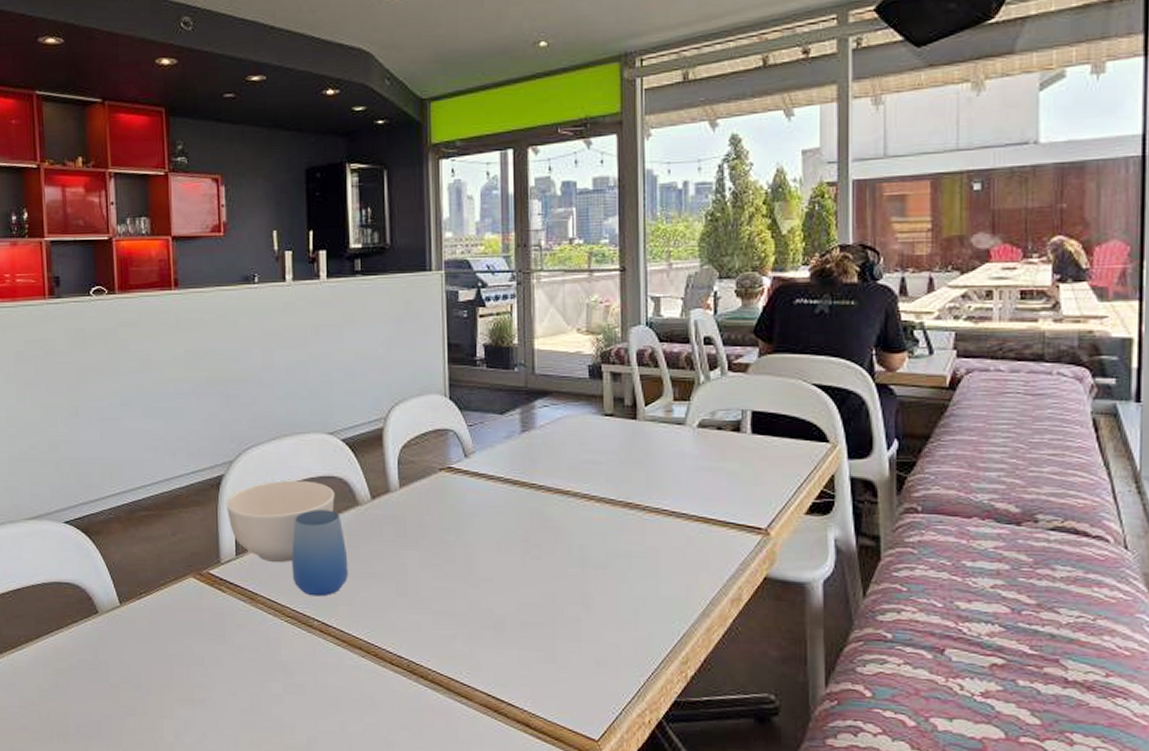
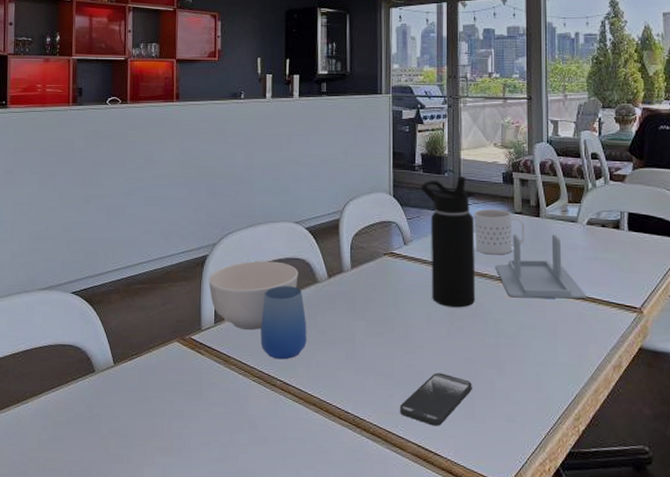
smartphone: none [465,609,553,672] -> present [400,372,472,426]
water bottle: none [483,371,555,532] -> present [420,176,475,308]
mug: none [552,410,619,468] -> present [474,208,526,255]
napkin holder: none [580,440,697,520] -> present [495,234,587,299]

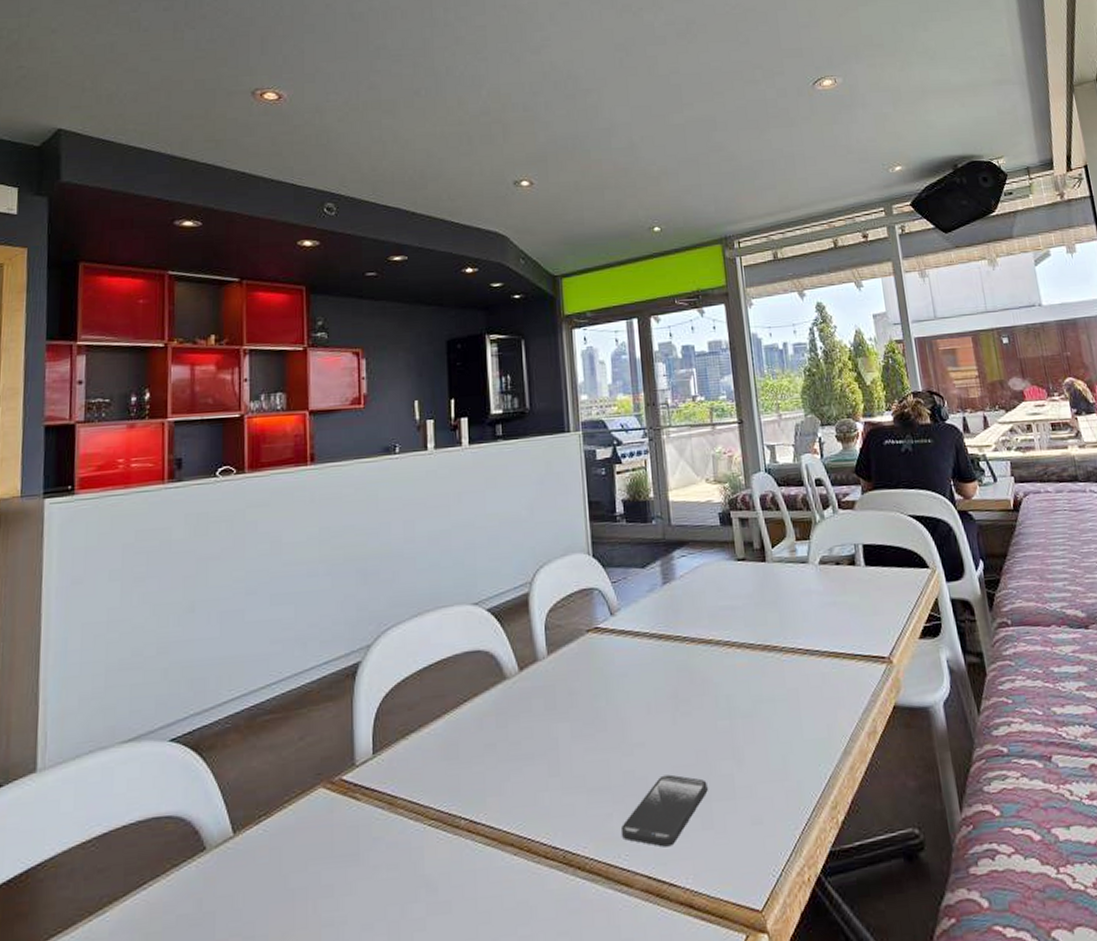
bowl: present [208,260,298,330] -> none [362,658,481,756]
cup: present [260,286,307,360] -> none [435,688,497,791]
water bottle: present [420,176,475,308] -> none [624,522,701,688]
mug: present [474,208,526,255] -> none [690,557,753,615]
napkin holder: present [495,234,587,299] -> none [720,580,829,665]

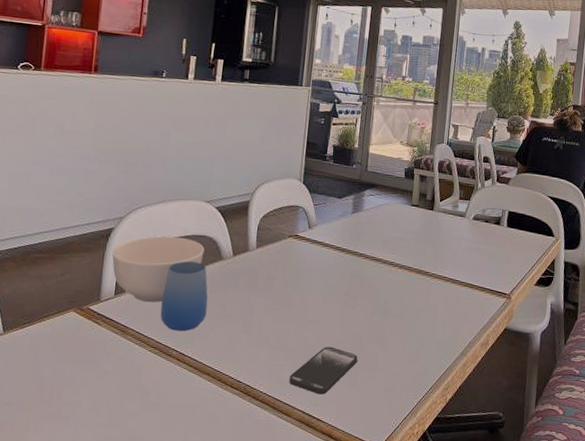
bowl: none [362,658,481,756] -> present [112,236,205,302]
cup: none [435,688,497,791] -> present [160,261,208,331]

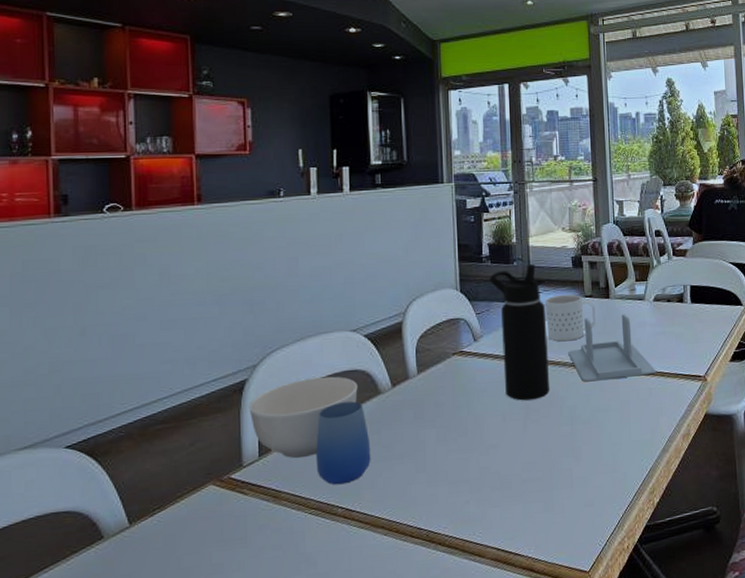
smartphone: present [289,346,358,395] -> none [477,469,550,526]
water bottle: none [329,169,375,288] -> present [489,264,549,401]
mug: none [373,200,419,243] -> present [545,294,597,342]
napkin holder: none [389,224,466,285] -> present [568,314,656,382]

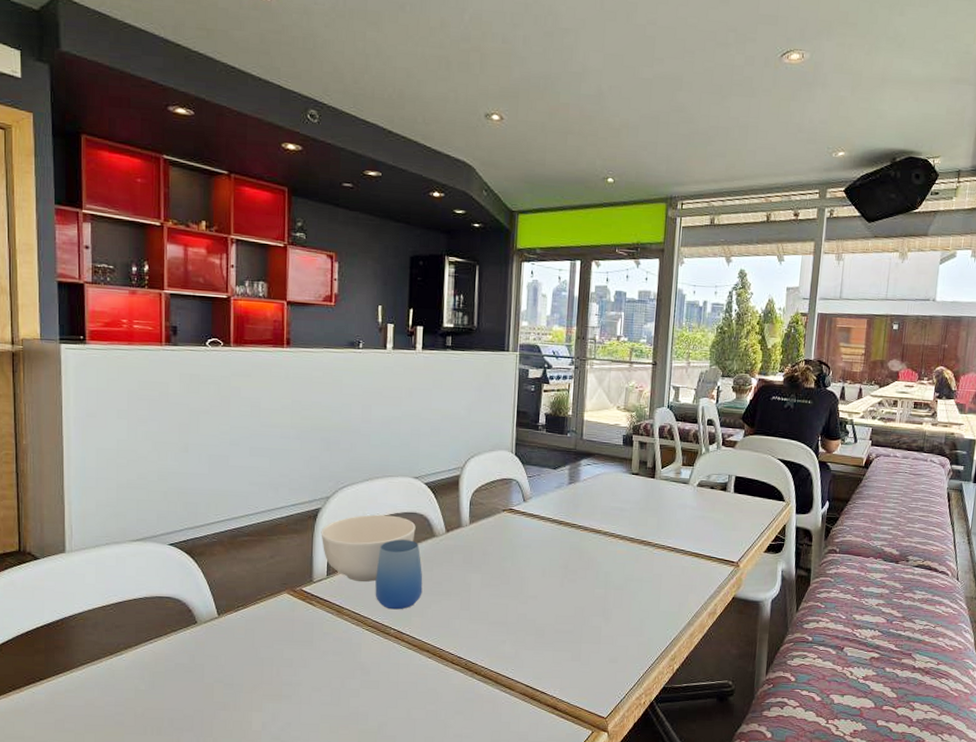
water bottle: present [489,264,549,401] -> none [542,437,593,561]
mug: present [545,294,597,342] -> none [592,469,640,513]
napkin holder: present [568,314,656,382] -> none [609,494,691,554]

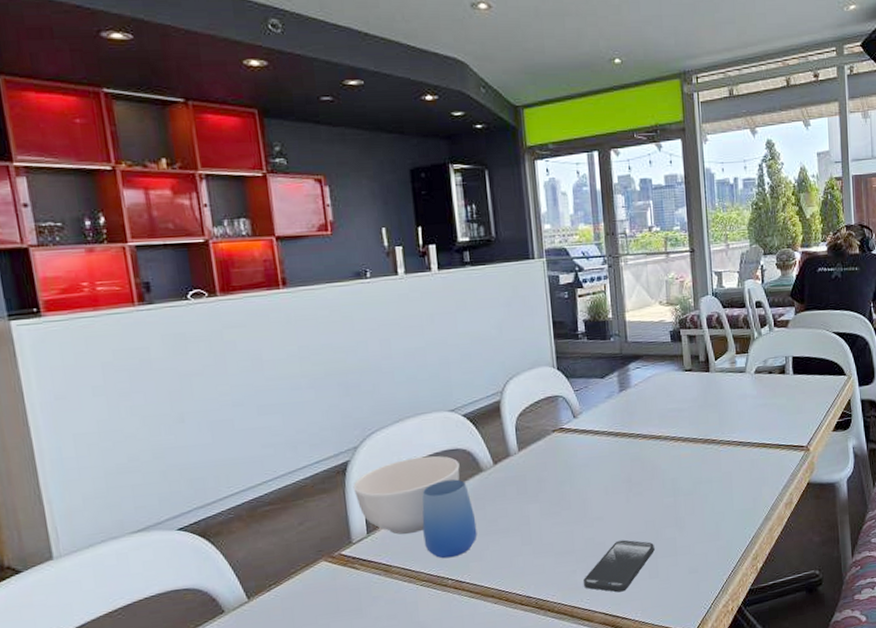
smartphone: none [511,620,580,668] -> present [584,539,655,593]

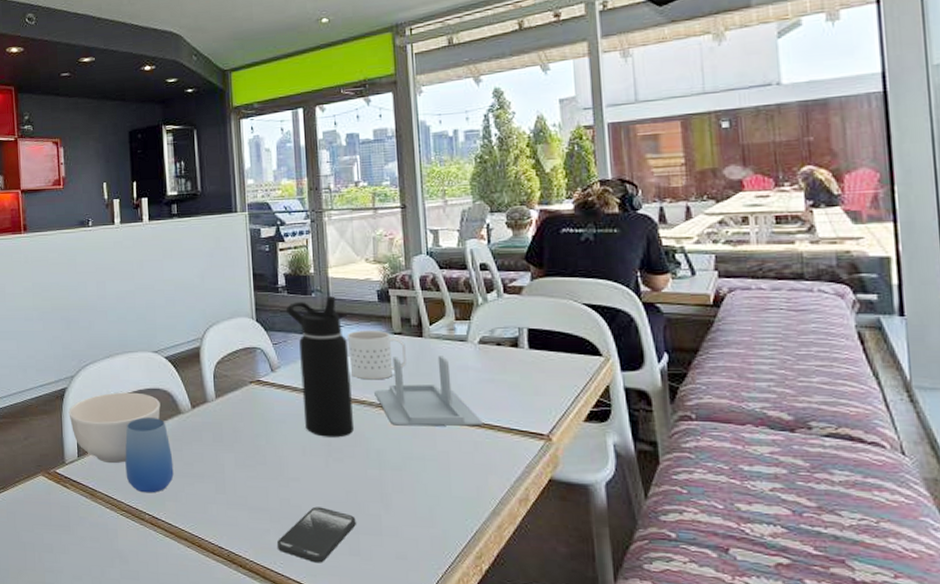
water bottle: none [586,339,651,474] -> present [285,296,353,438]
mug: none [643,368,697,416] -> present [347,330,408,380]
napkin holder: none [669,387,758,455] -> present [374,356,483,426]

